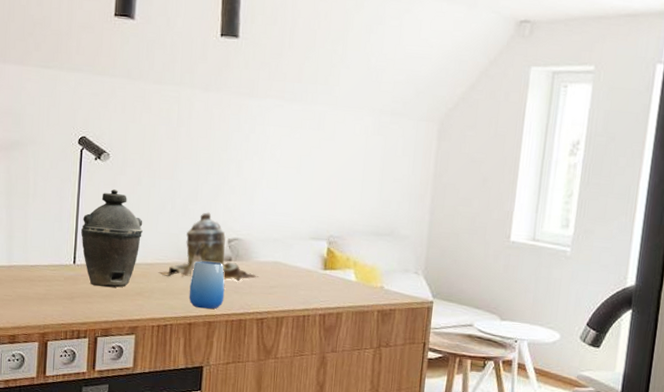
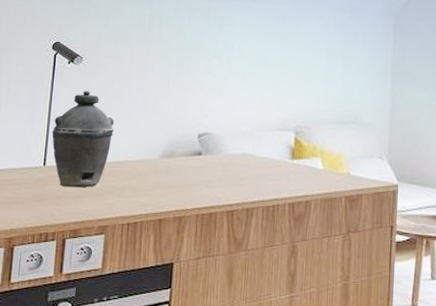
teapot: present [159,212,259,282] -> none [130,109,229,175]
cup: present [189,261,225,309] -> none [159,156,195,204]

